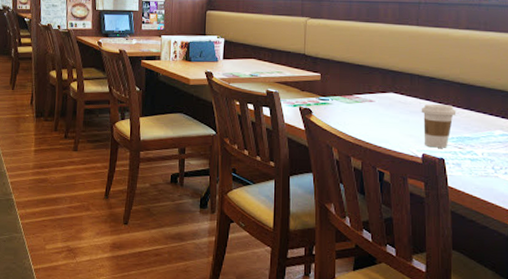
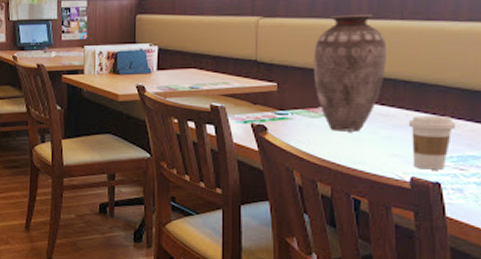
vase: none [349,19,405,116] -> present [313,14,386,132]

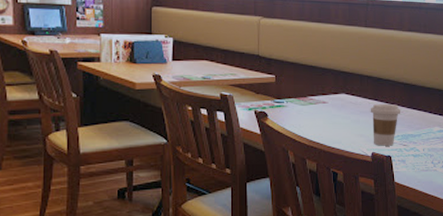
vase: present [313,14,386,132] -> none [303,20,355,117]

